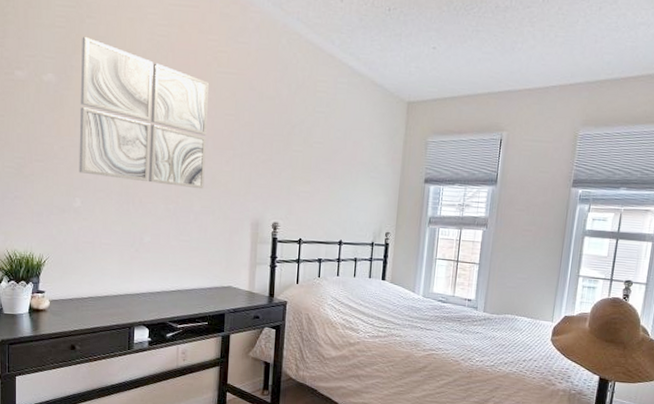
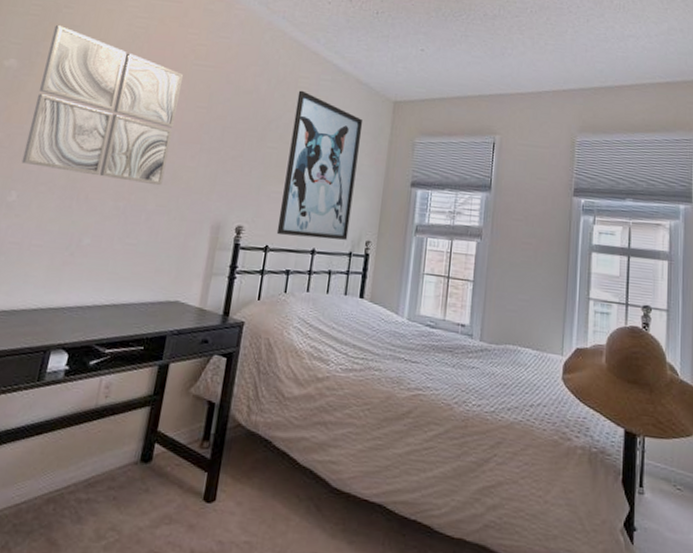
wall art: none [307,94,380,232] -> present [276,90,363,240]

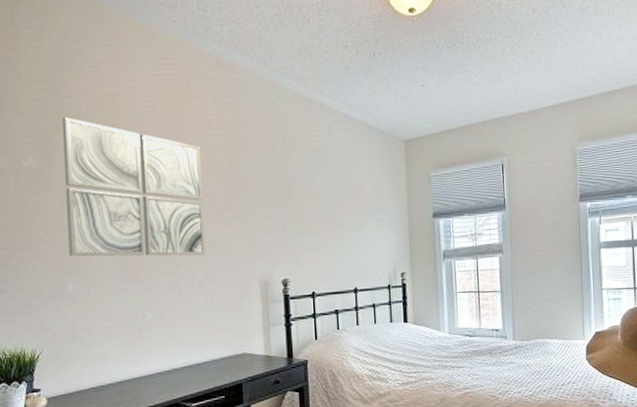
wall art: present [276,90,363,240] -> none [313,144,384,281]

